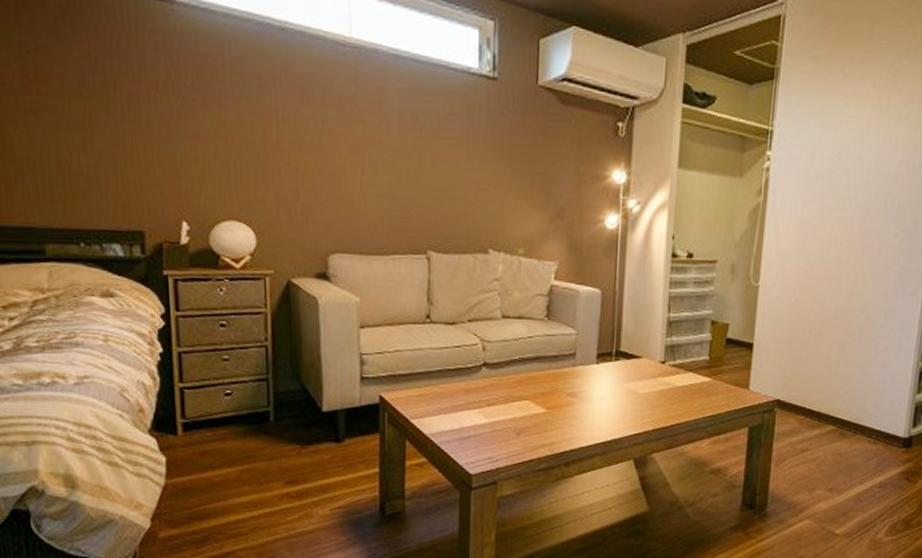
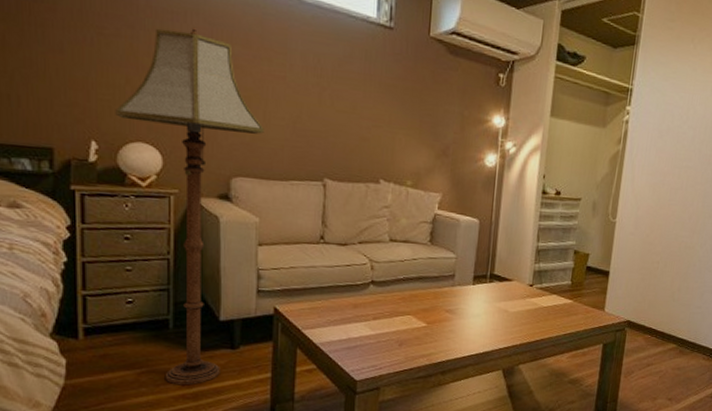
floor lamp: none [205,93,362,483] -> present [115,28,264,385]

